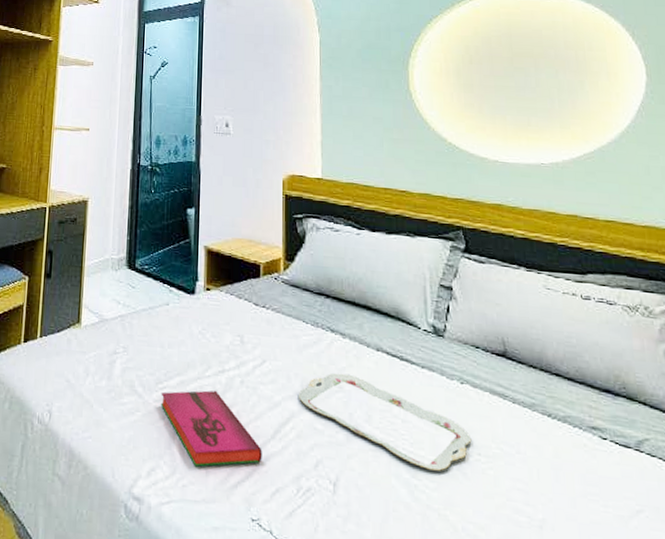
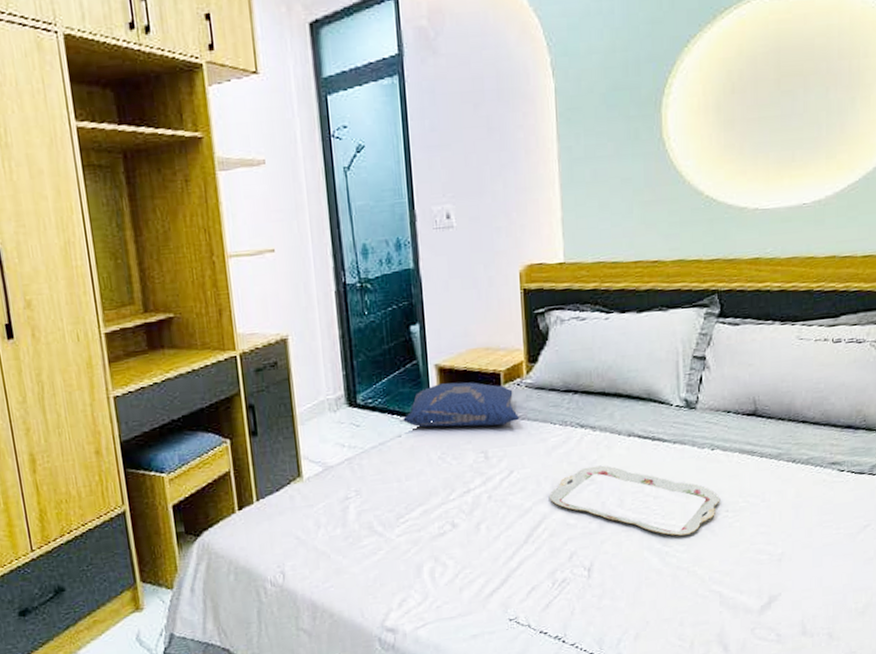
hardback book: present [160,390,262,467] -> none [403,511,516,587]
cushion: none [172,264,274,314] -> present [403,382,519,428]

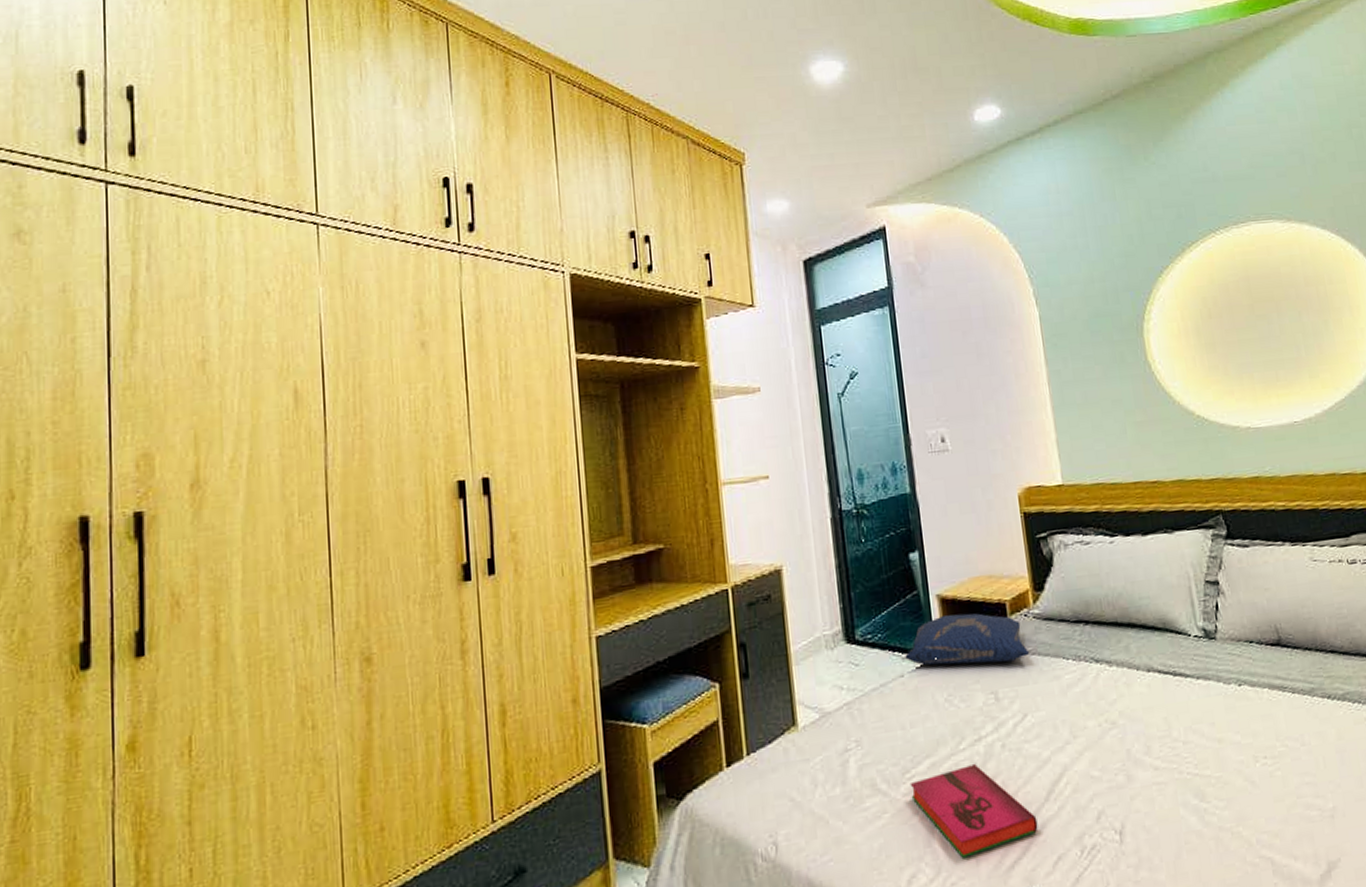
hardback book: none [403,511,516,587] -> present [909,763,1038,858]
serving tray: present [549,465,720,536] -> none [1068,705,1256,789]

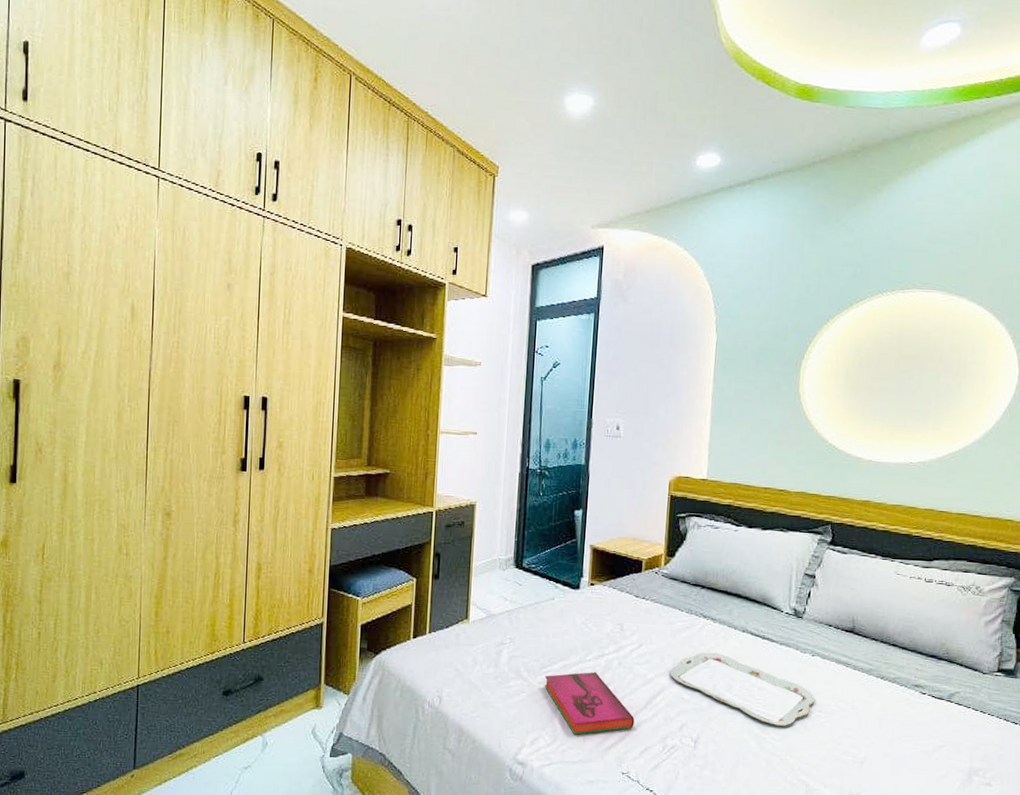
cushion: present [905,613,1029,666] -> none [558,561,653,605]
serving tray: none [1068,705,1256,789] -> present [669,652,816,726]

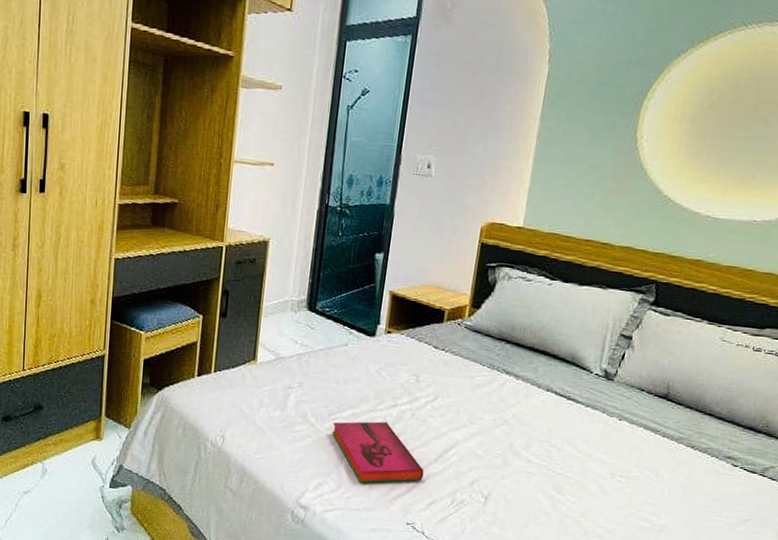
serving tray: present [669,652,816,726] -> none [464,409,618,489]

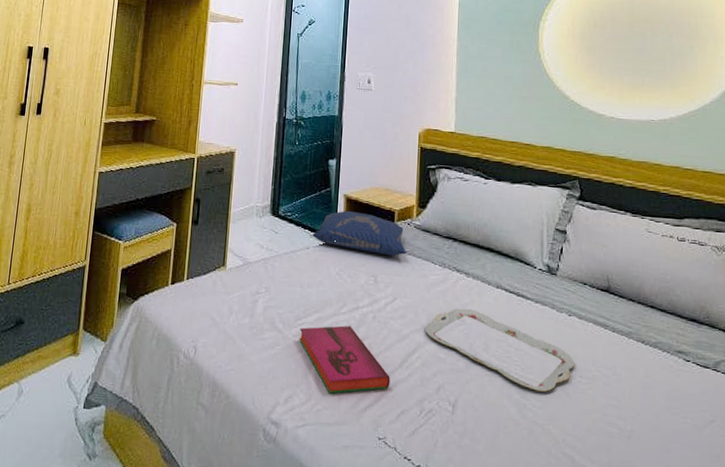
cushion: none [352,308,453,357] -> present [313,211,406,257]
serving tray: none [464,409,618,489] -> present [424,308,575,392]

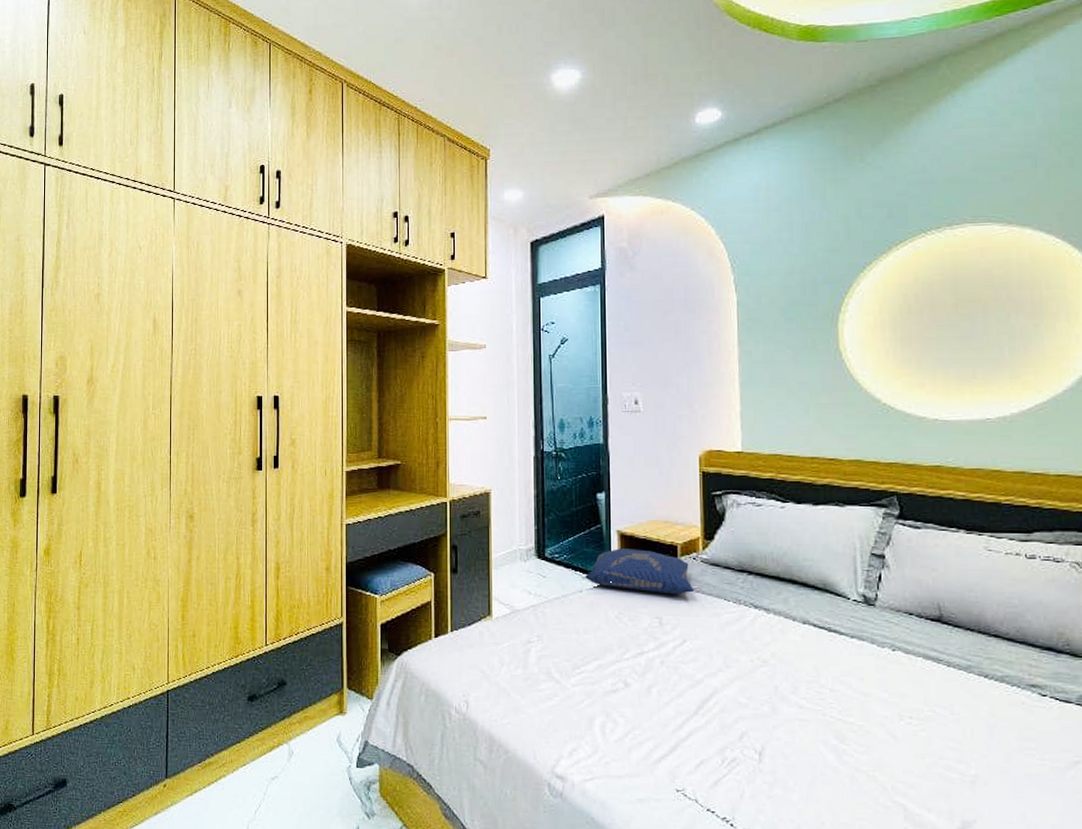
hardback book: present [299,325,390,394] -> none [579,671,685,745]
serving tray: present [424,308,575,392] -> none [720,648,903,736]

